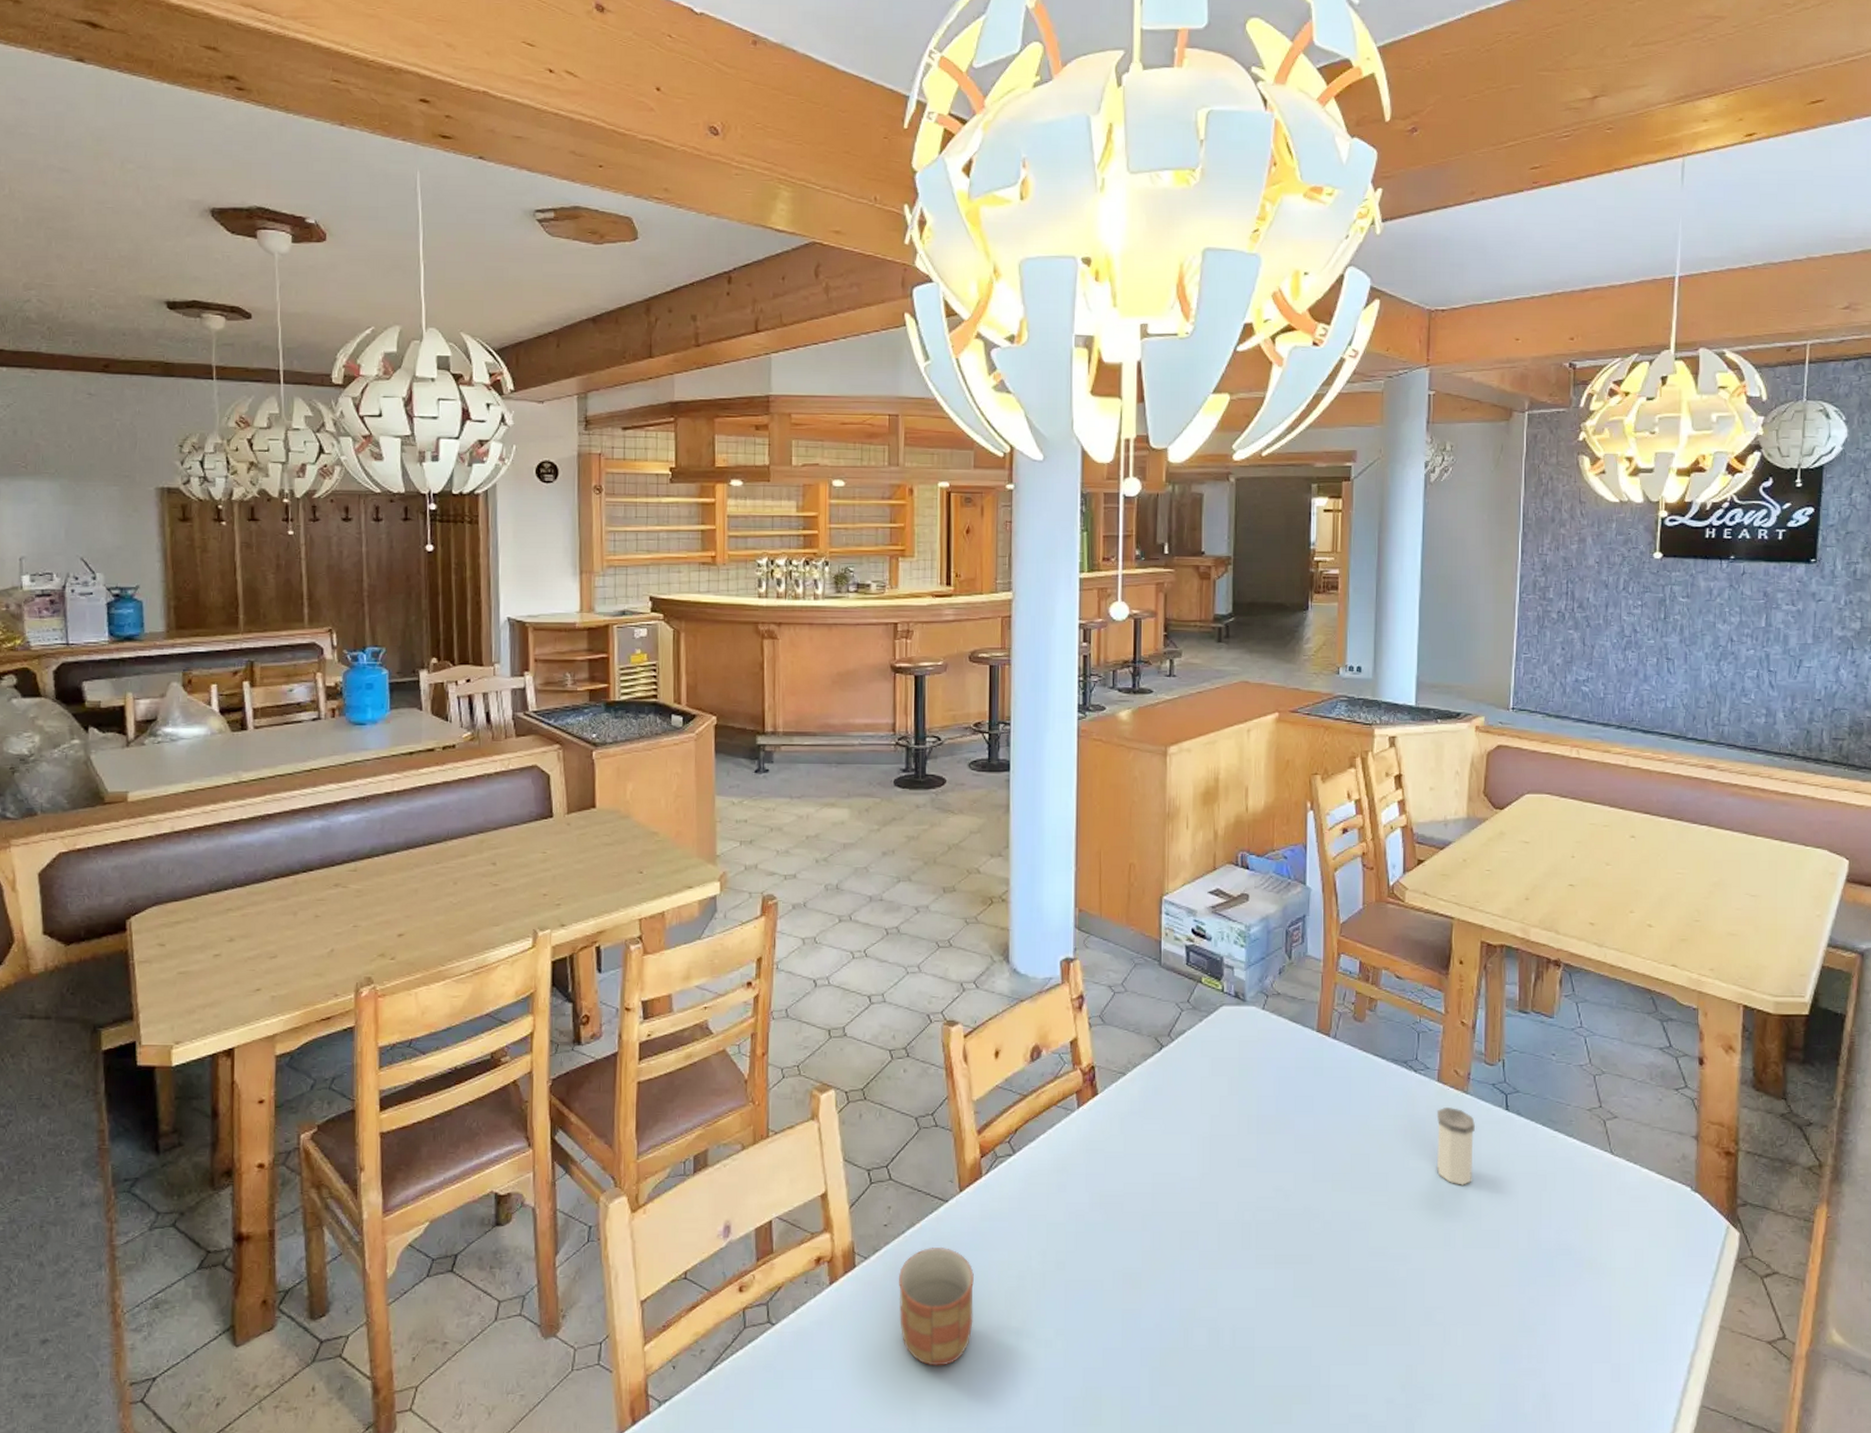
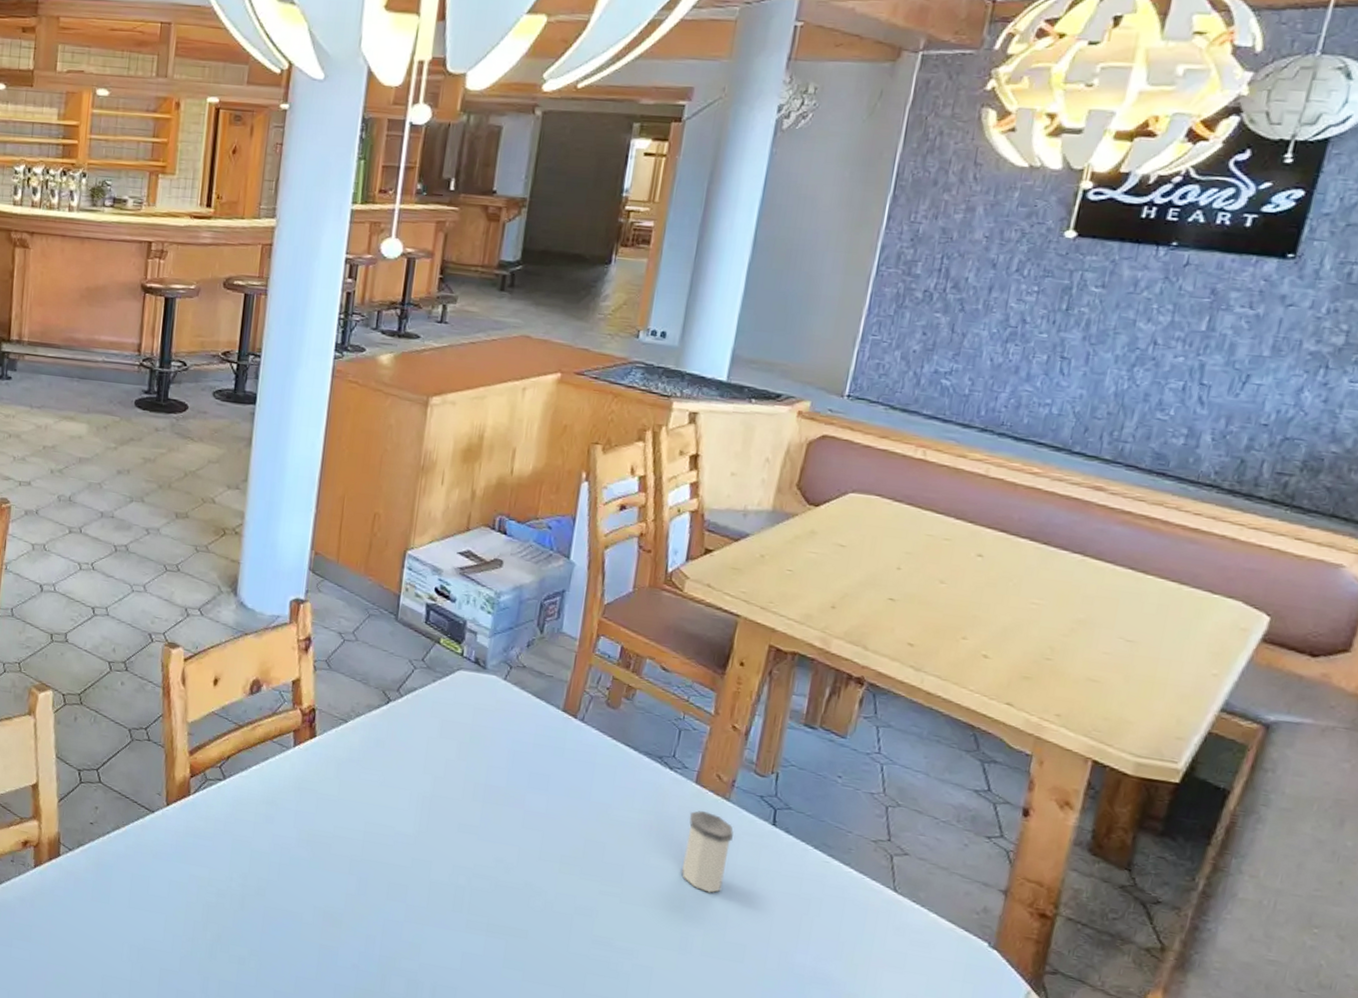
mug: present [899,1246,974,1366] -> none [98,851,174,961]

